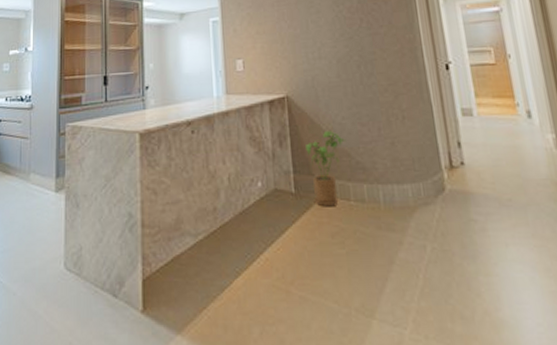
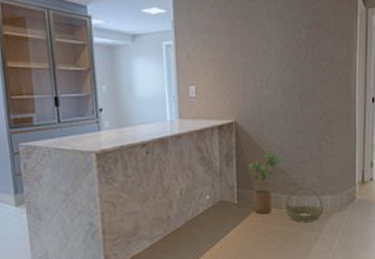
basket: none [354,172,405,219] -> present [285,186,324,222]

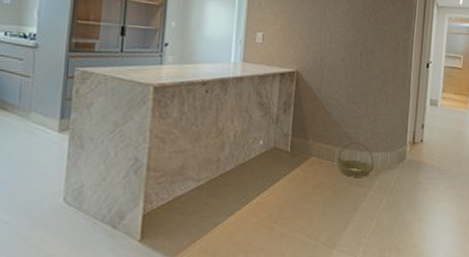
house plant: present [249,153,282,213] -> none [305,105,339,164]

